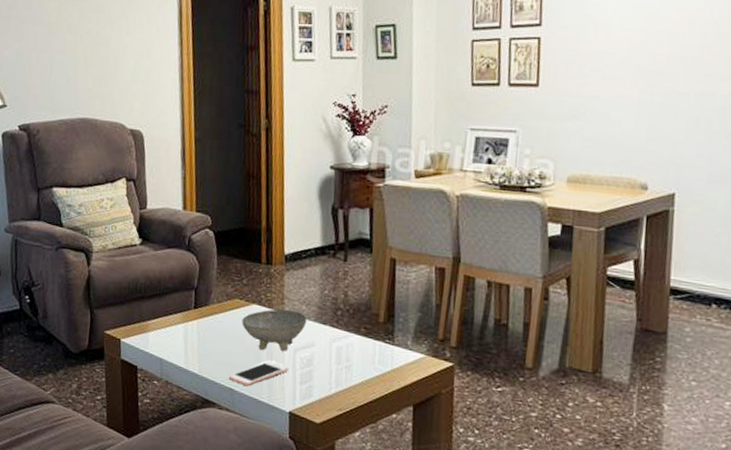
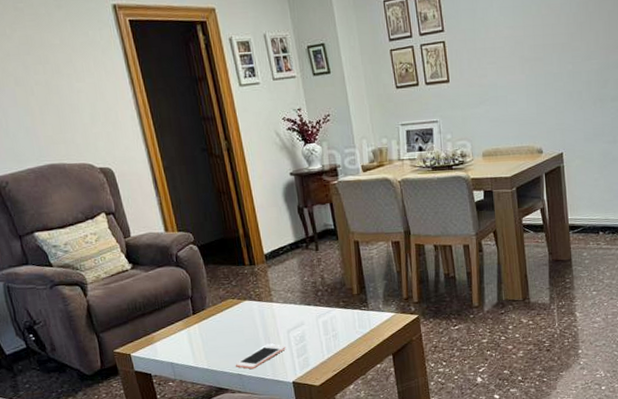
bowl: present [242,309,308,351] -> none [237,299,294,338]

